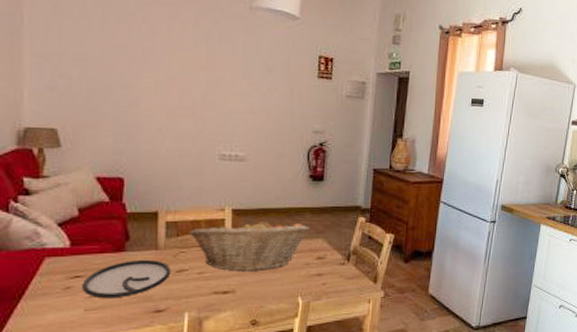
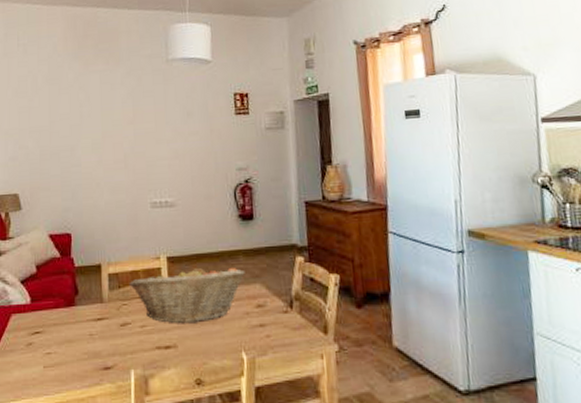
plate: present [82,259,171,299] -> none [41,313,116,355]

